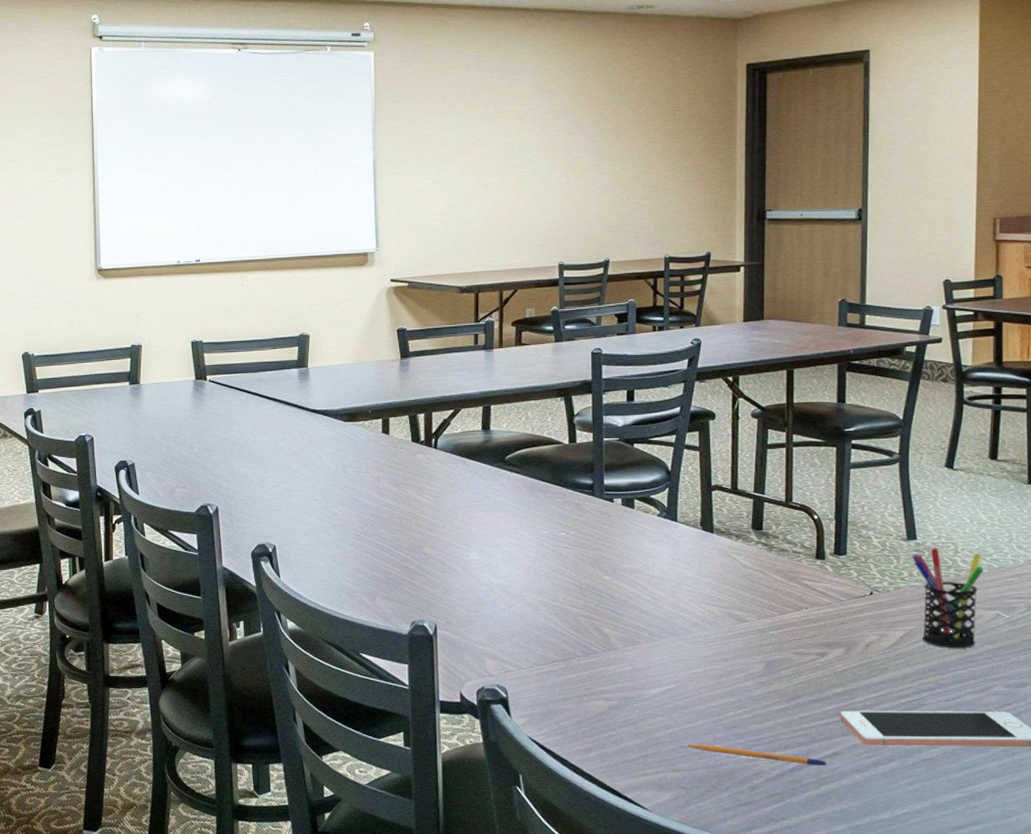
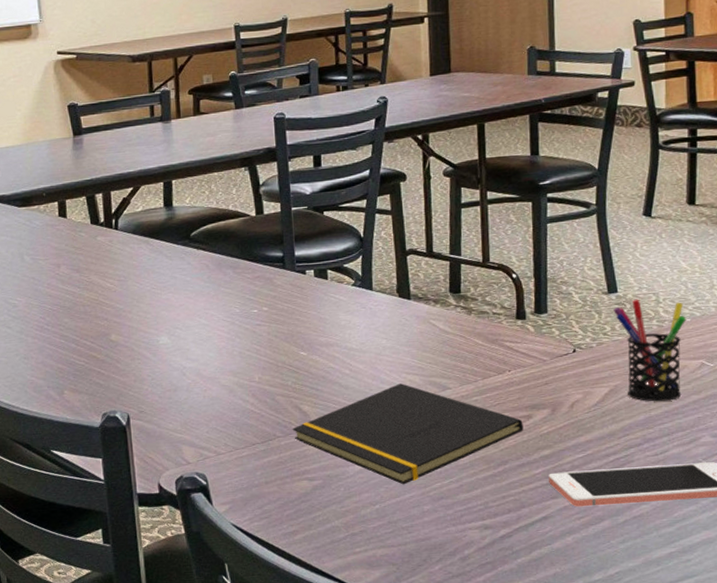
notepad: none [592,613,818,711] -> present [292,383,523,485]
pen: present [685,744,827,766] -> none [393,518,538,532]

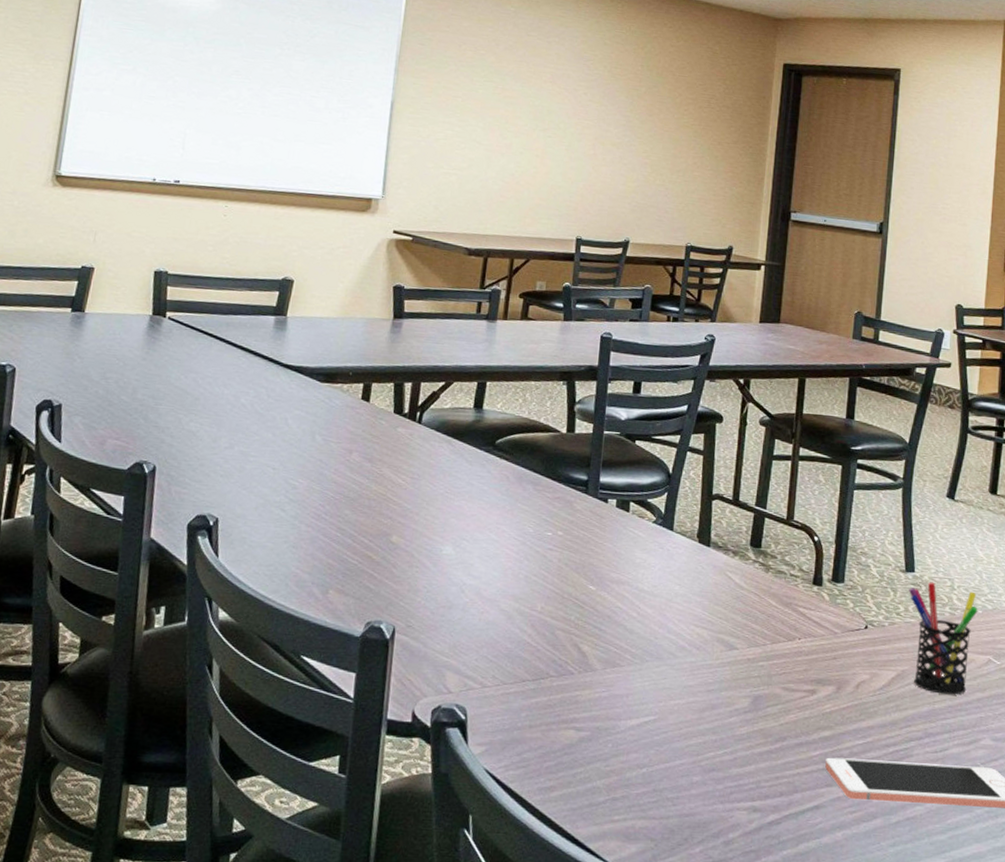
notepad: present [292,383,523,485] -> none [567,636,807,749]

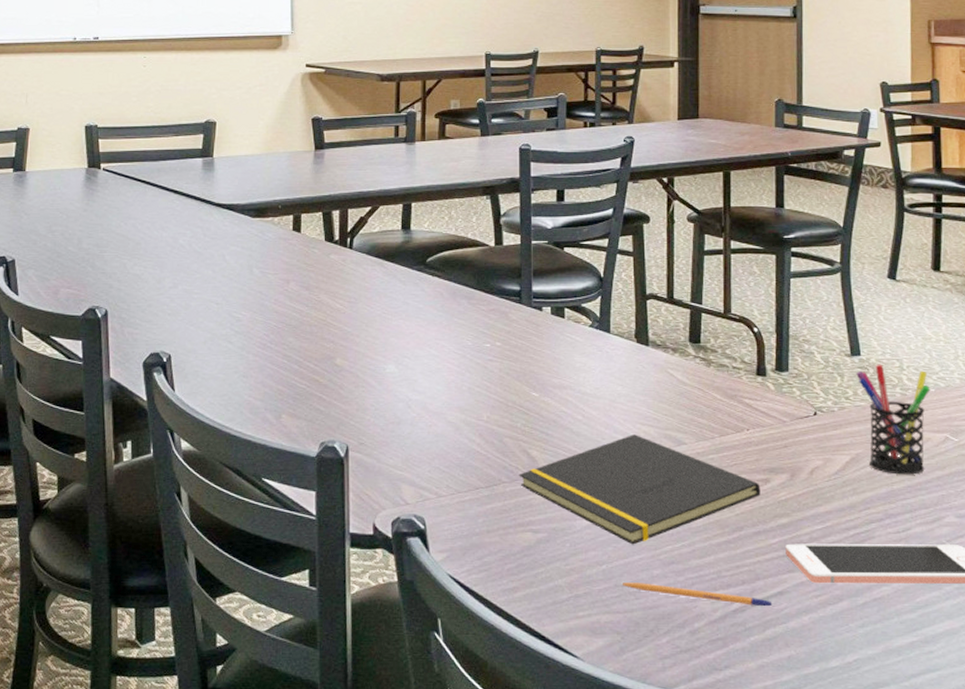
notepad: none [567,636,807,749] -> present [519,435,761,545]
pen: none [659,787,808,821] -> present [620,582,773,607]

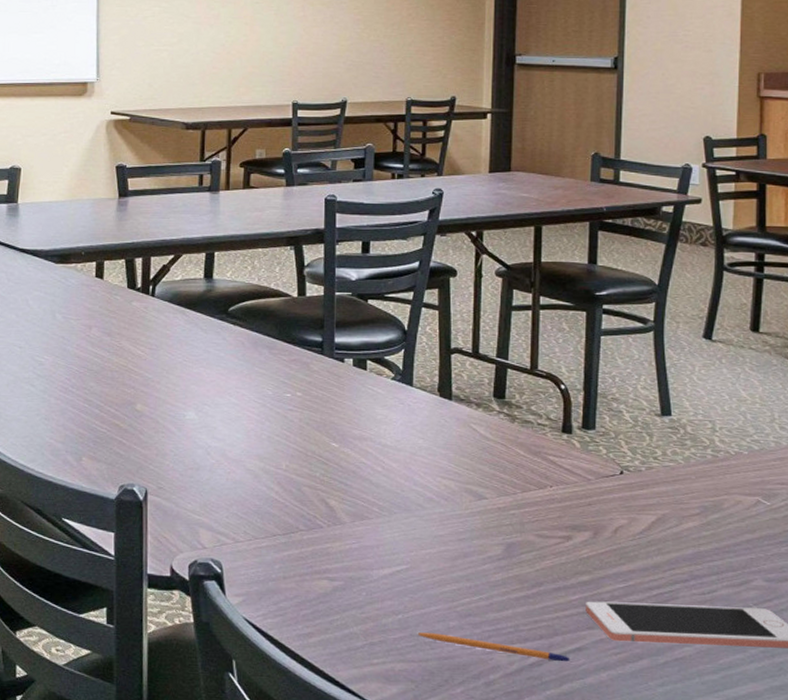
notepad: present [519,435,761,545] -> none [316,487,562,596]
pen holder: present [856,364,930,475] -> none [666,424,743,537]

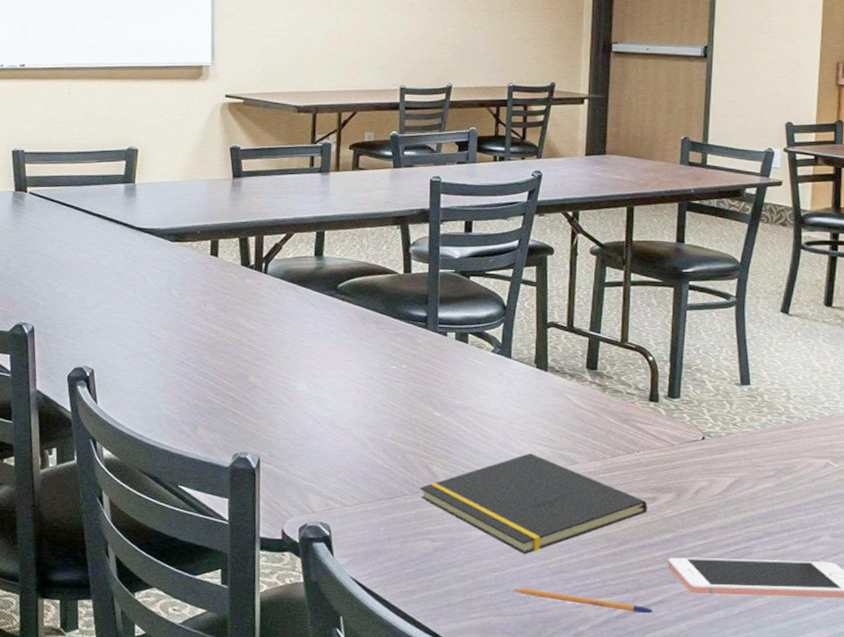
notepad: none [316,487,562,596] -> present [419,453,648,555]

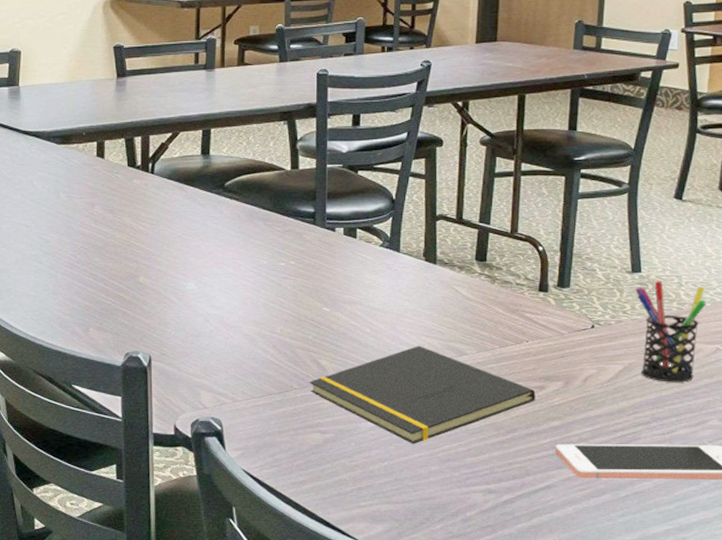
pen: present [511,588,653,614] -> none [400,477,540,499]
pen holder: none [745,393,815,497] -> present [635,280,707,383]

